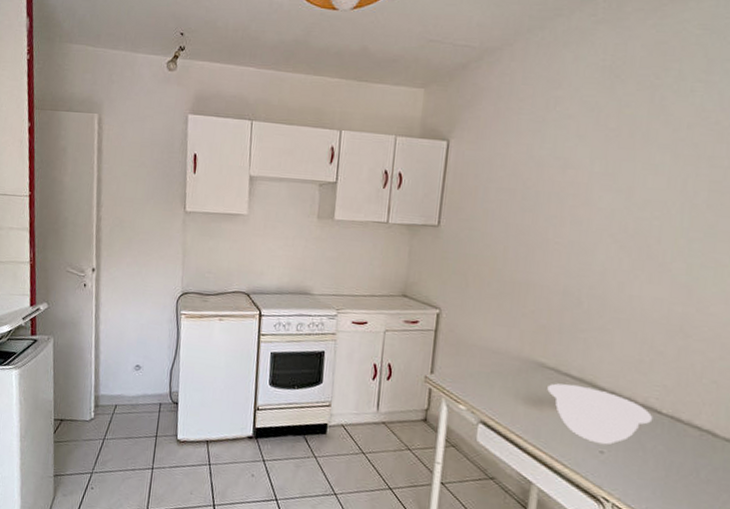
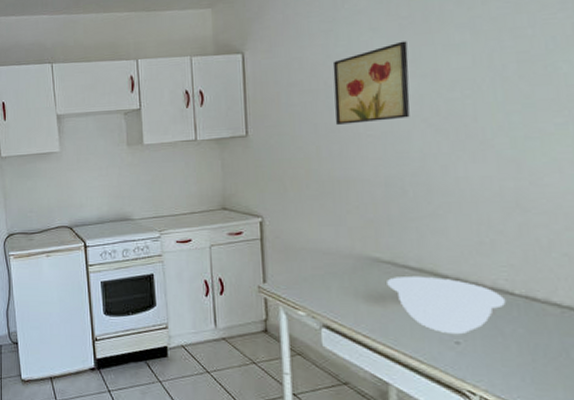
wall art: none [526,153,610,231] -> present [332,41,410,125]

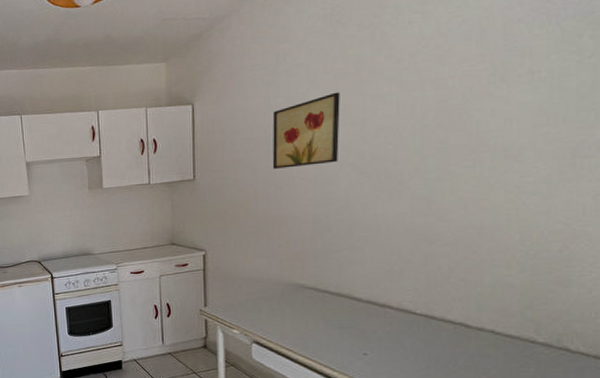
mixing bowl: present [387,275,506,335] -> none [309,299,409,348]

